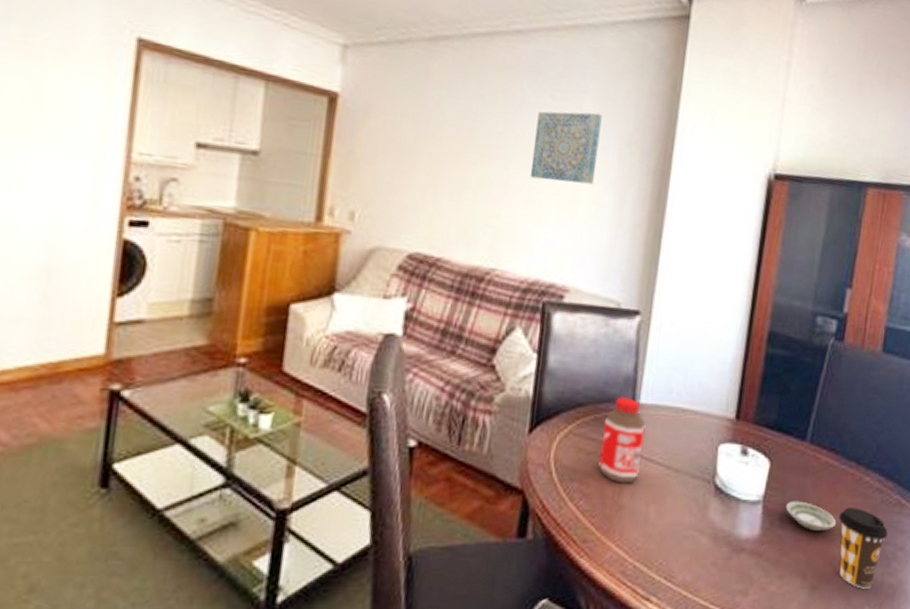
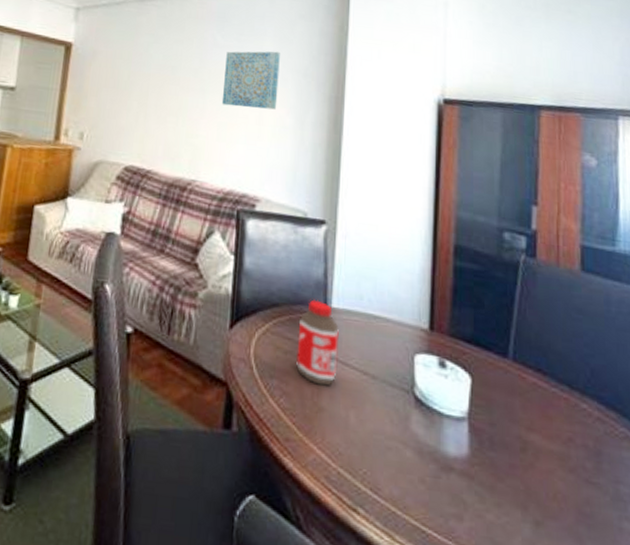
saucer: present [785,501,837,531] -> none [494,421,555,459]
coffee cup: present [838,507,888,589] -> none [556,435,618,534]

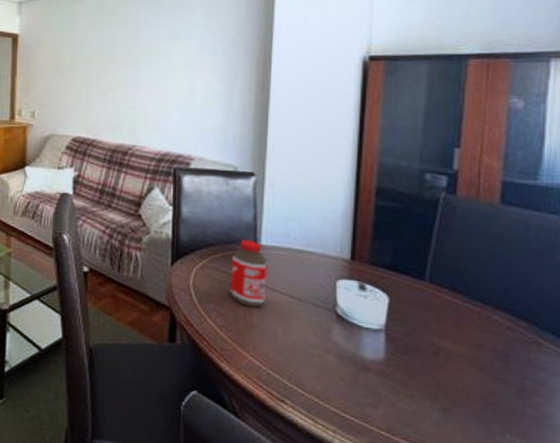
wall art: present [221,51,280,110] -> none [156,25,209,79]

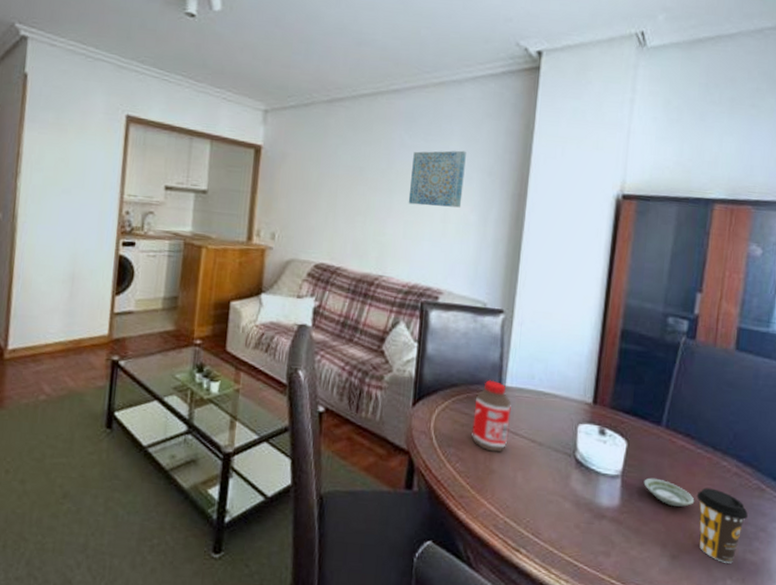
wall art: none [156,25,209,79] -> present [408,150,466,208]
saucer: none [409,331,465,361] -> present [643,477,695,507]
coffee cup: none [467,341,525,418] -> present [696,487,748,563]

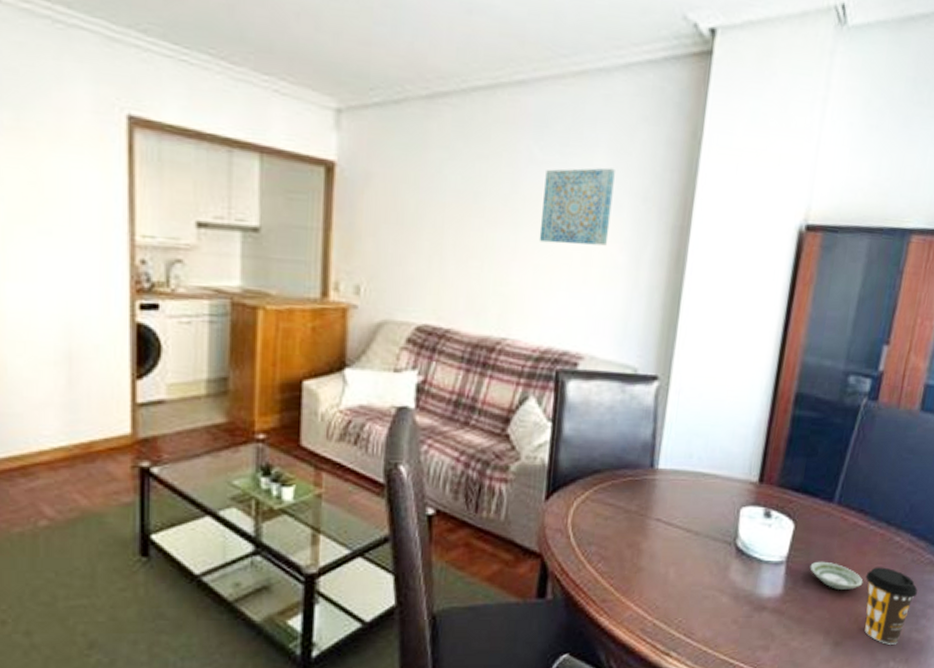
bottle: present [471,379,511,453] -> none [617,462,665,547]

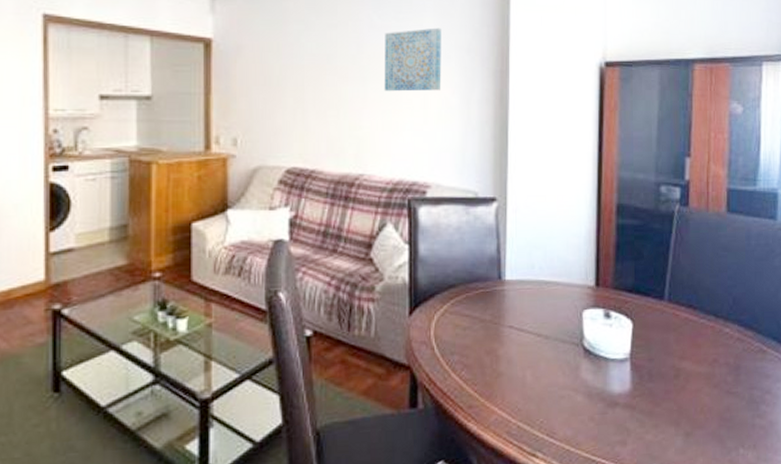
saucer: present [810,561,864,590] -> none [652,355,703,382]
coffee cup: present [864,567,918,645] -> none [704,357,753,432]

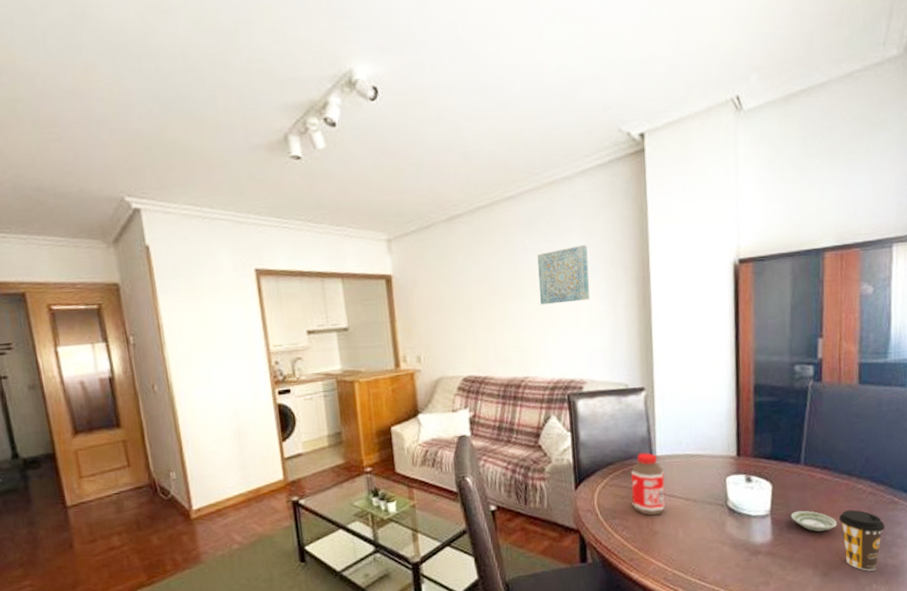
bottle: none [475,275,513,353] -> present [631,452,665,516]
saucer: none [652,355,703,382] -> present [791,510,838,532]
coffee cup: none [704,357,753,432] -> present [838,509,885,571]

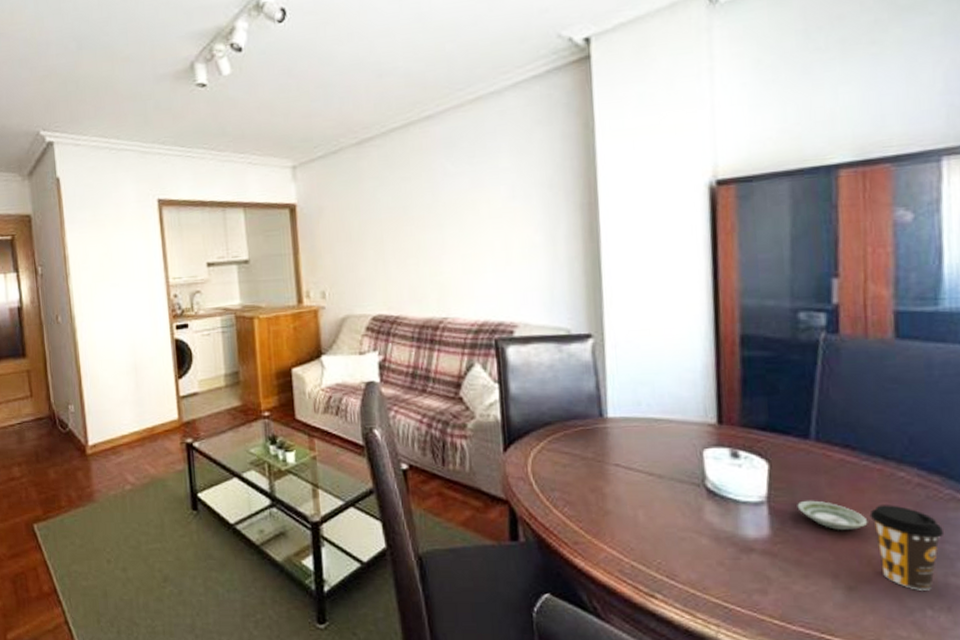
wall art: present [537,244,591,305] -> none [459,167,523,236]
bottle: present [631,452,665,516] -> none [574,412,620,491]

